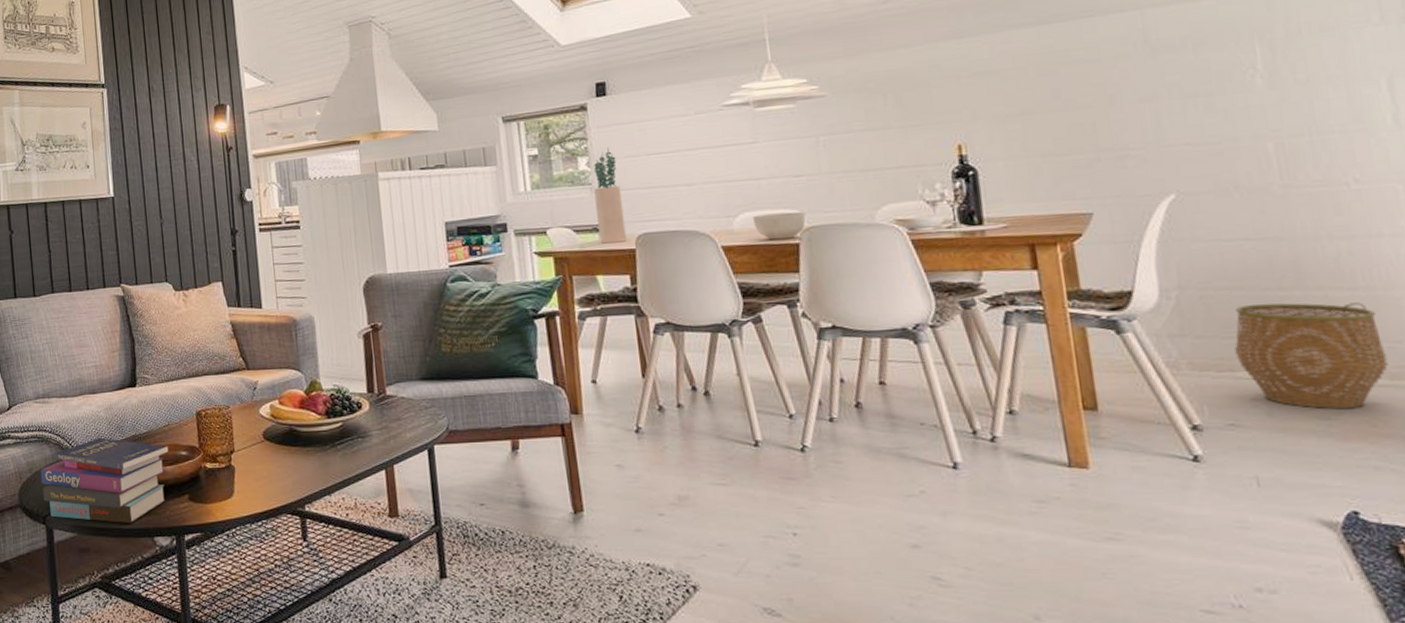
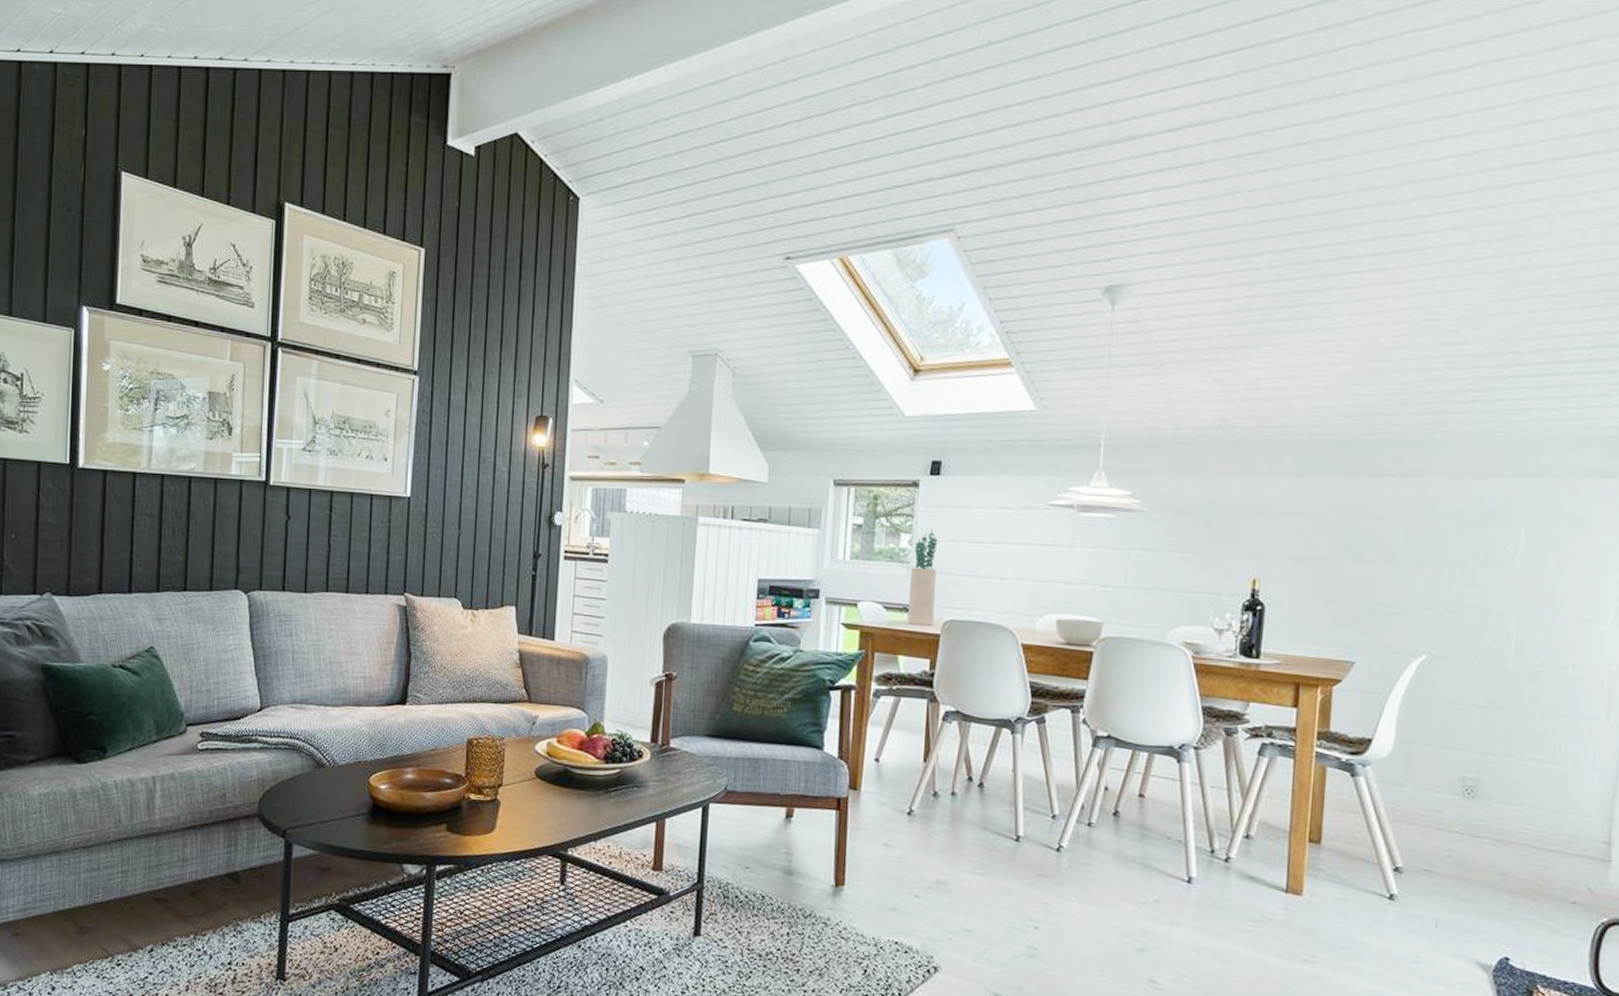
books: present [40,437,169,523] -> none [286,753,432,847]
basket: present [1235,302,1388,410] -> none [1443,764,1562,869]

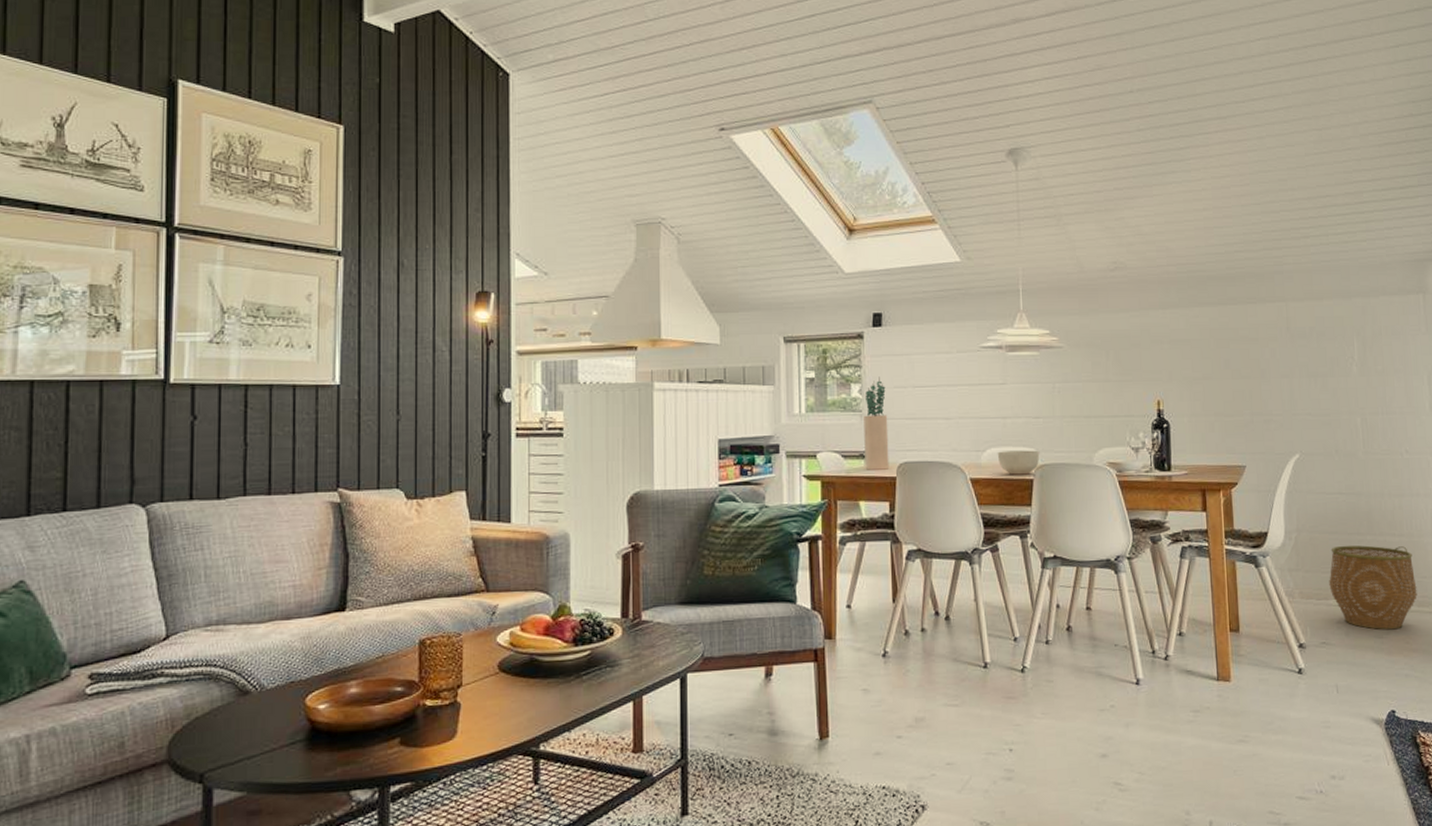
basket: none [1443,764,1562,869] -> present [1329,545,1417,630]

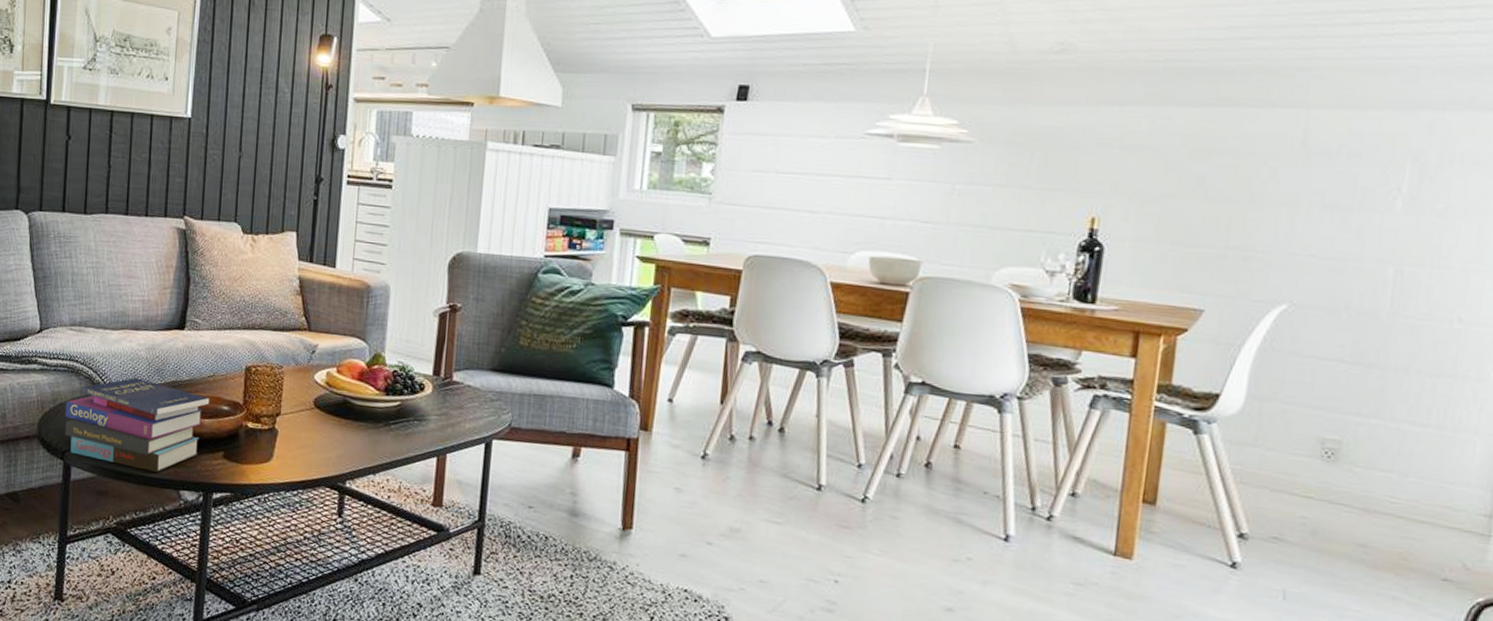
books: none [202,672,380,776] -> present [65,377,210,472]
vase: present [864,376,889,471] -> none [707,157,743,262]
basket: present [1329,545,1417,630] -> none [1298,425,1438,540]

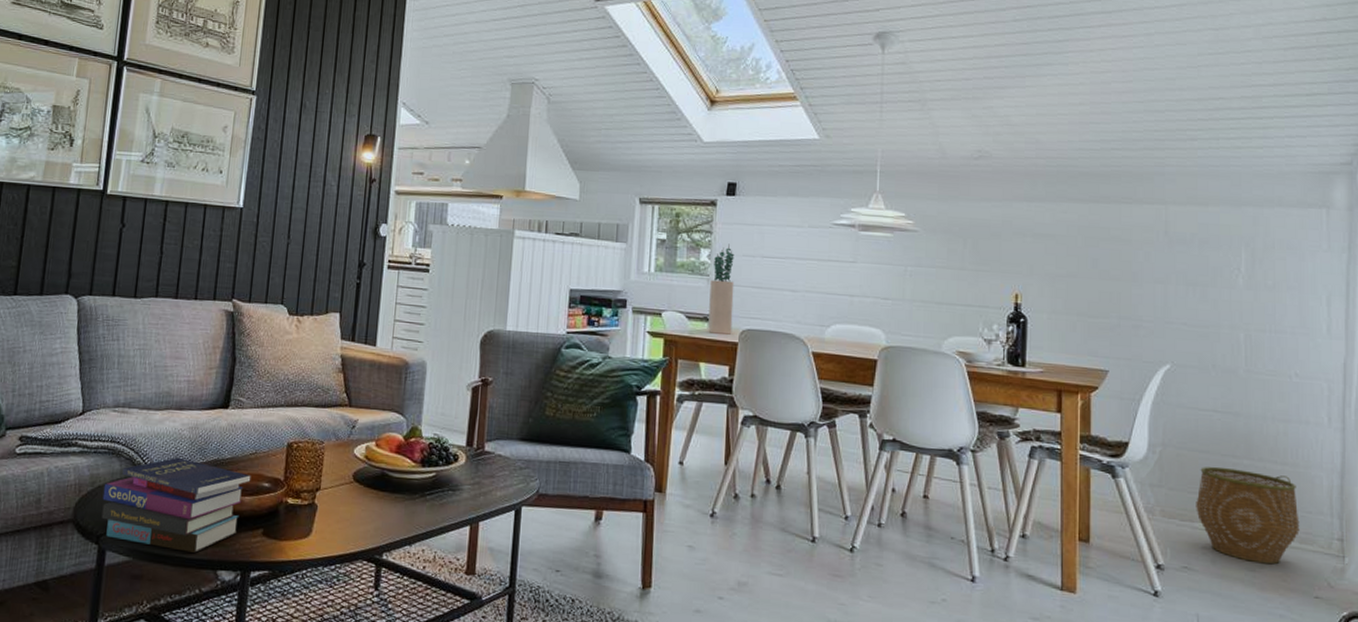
vase: none [707,157,743,262] -> present [708,244,734,335]
bowl: present [868,255,923,286] -> none [841,328,886,355]
basket: none [1298,425,1438,540] -> present [1196,466,1300,565]

